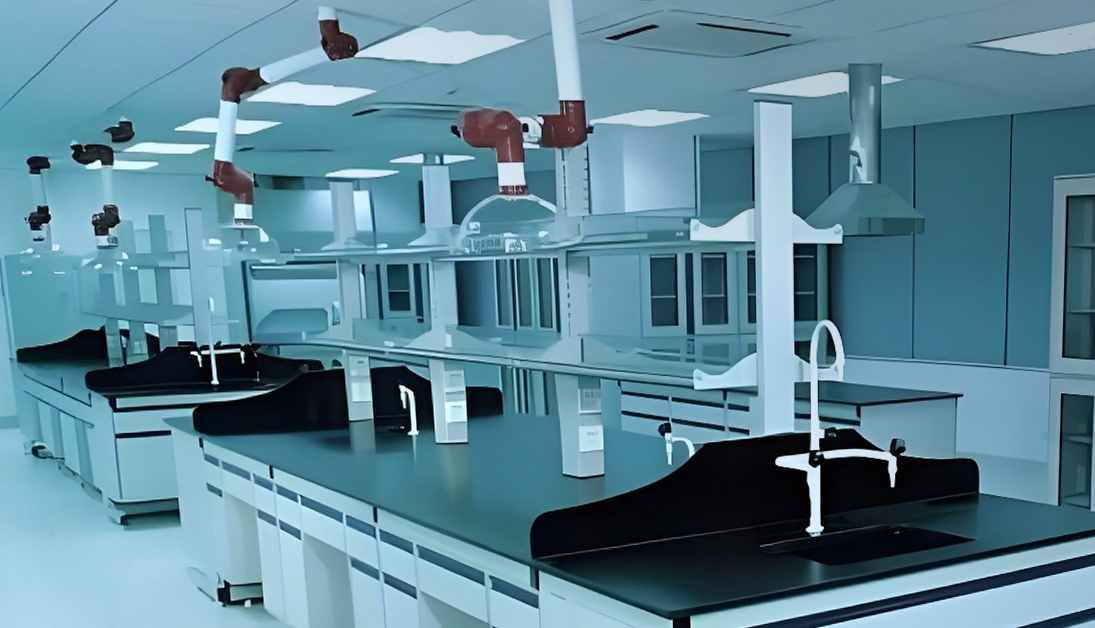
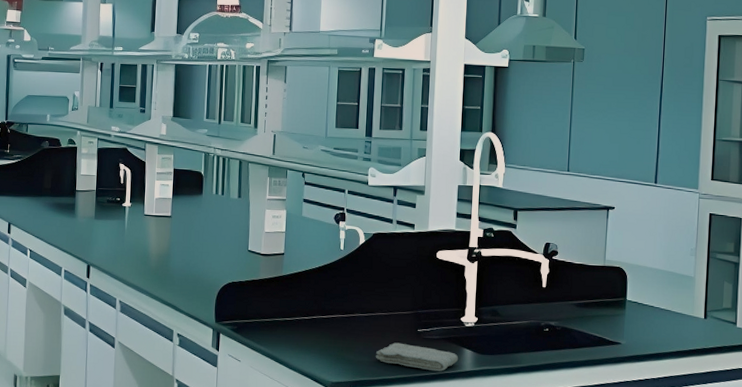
washcloth: none [715,561,806,588] -> present [375,342,459,372]

